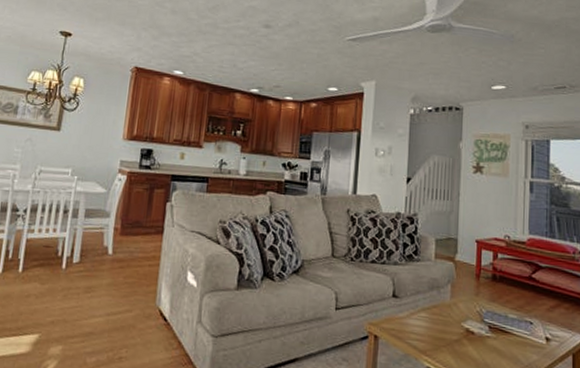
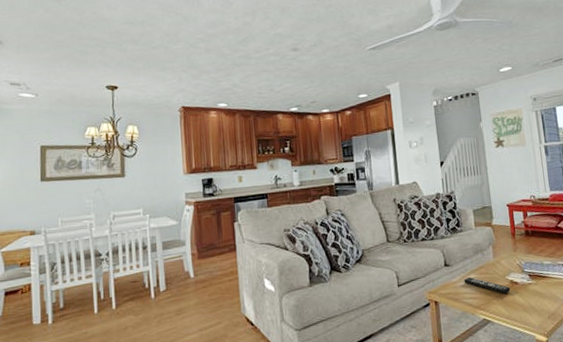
remote control: none [412,315,465,343] -> present [464,277,511,294]

